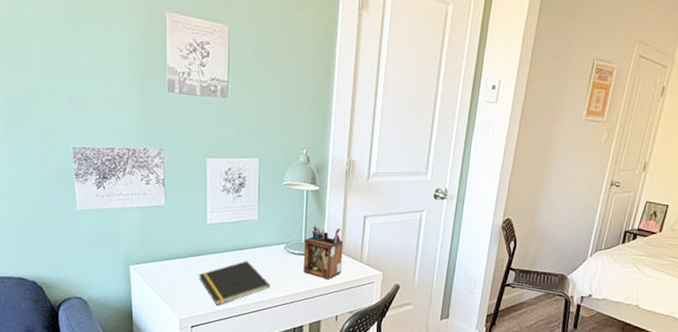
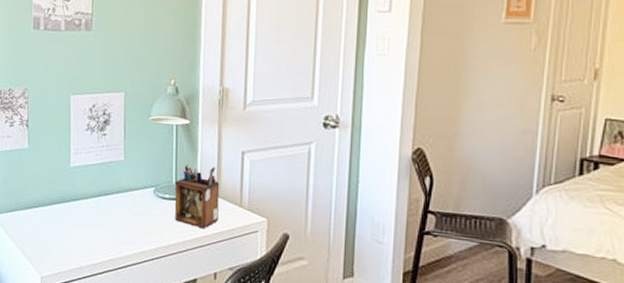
notepad: present [198,261,270,305] -> none [61,208,138,260]

